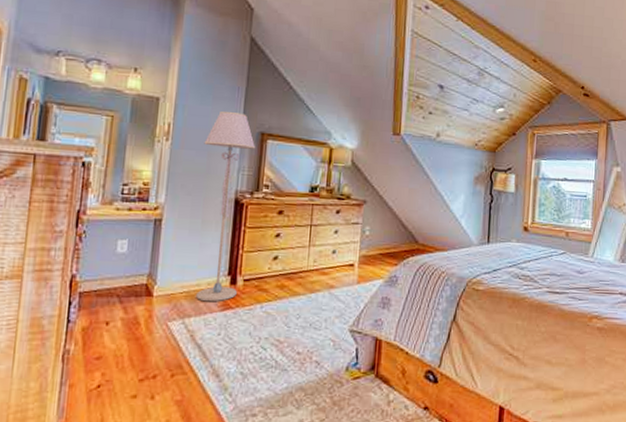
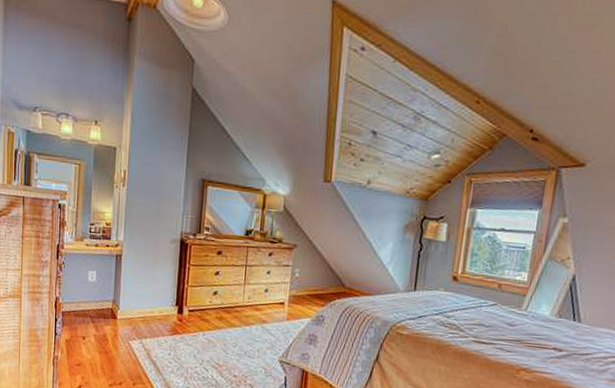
floor lamp: present [196,110,256,302] -> none [151,159,198,328]

